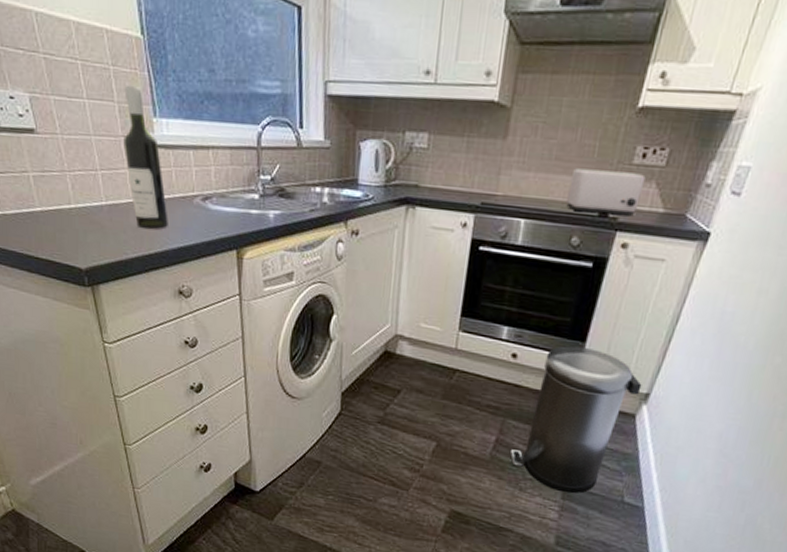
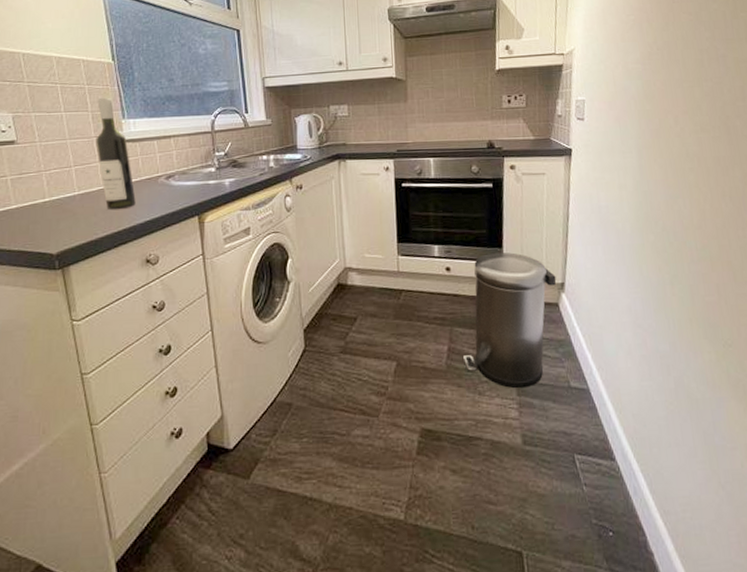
toaster: present [566,168,646,217] -> none [460,114,515,147]

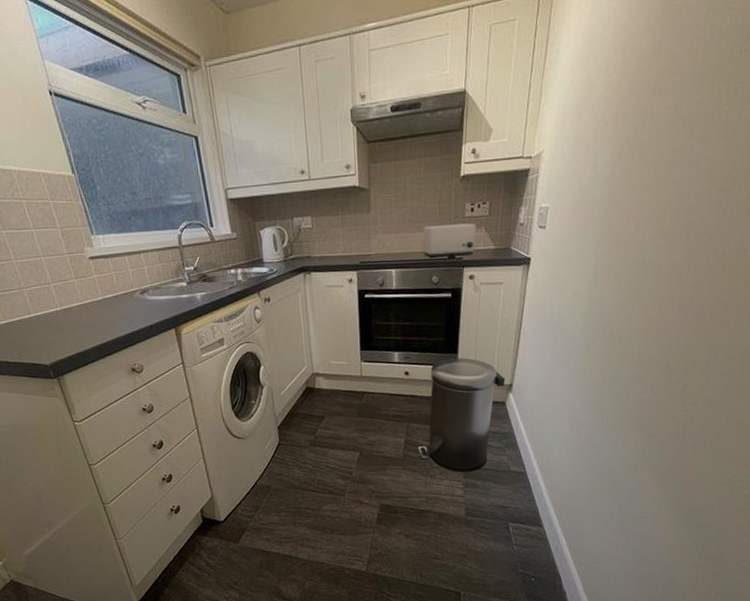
bottle: present [96,97,136,210] -> none [64,213,115,324]
toaster: none [460,114,515,147] -> present [422,223,477,258]

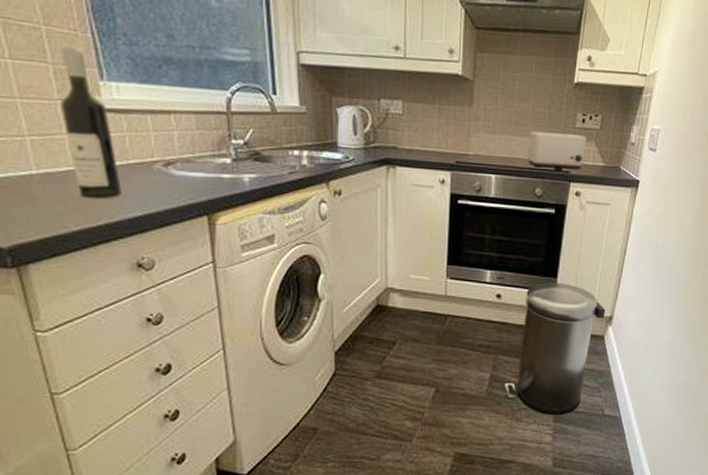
bottle: none [64,213,115,324] -> present [60,46,122,200]

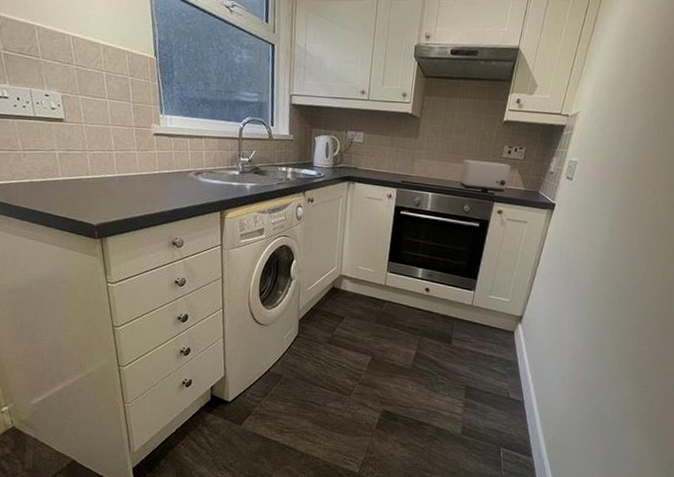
bottle: present [60,46,122,200] -> none [135,90,168,196]
pedal bin: present [504,283,606,416] -> none [426,282,517,393]

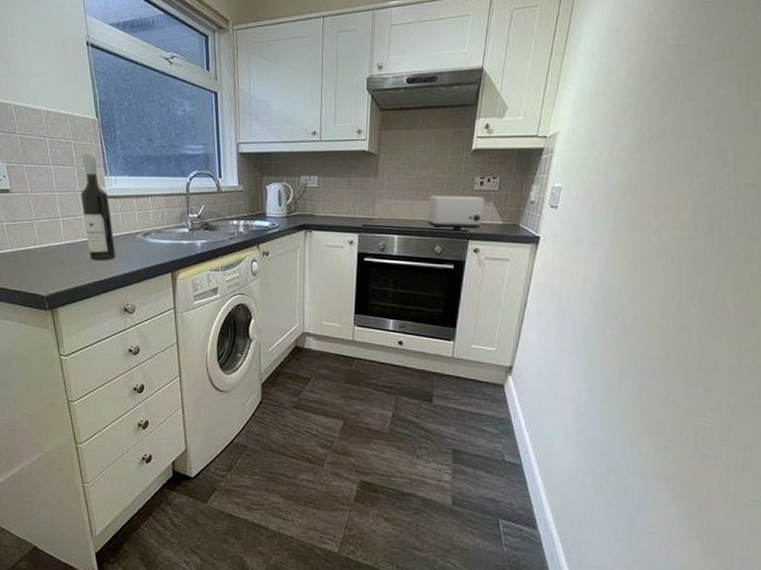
bottle: none [135,90,168,196] -> present [80,153,116,261]

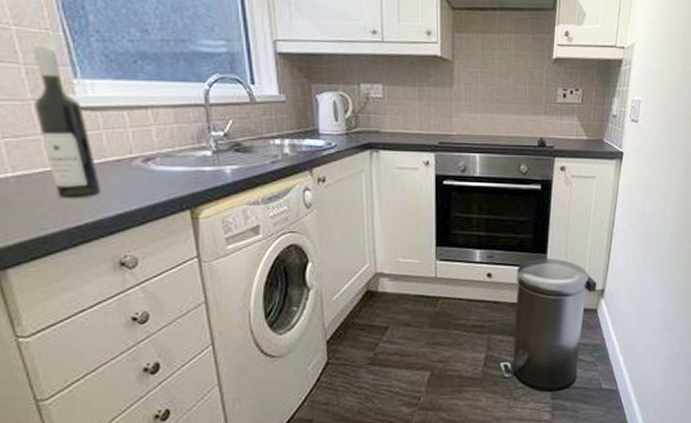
pedal bin: none [405,332,505,457] -> present [499,258,597,393]
toaster: present [428,195,485,229] -> none [511,108,569,145]

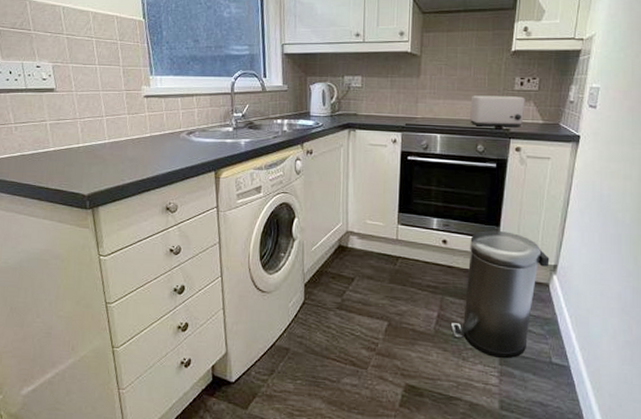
bottle: present [32,45,101,199] -> none [125,53,159,160]
toaster: none [511,108,569,145] -> present [470,95,525,128]

